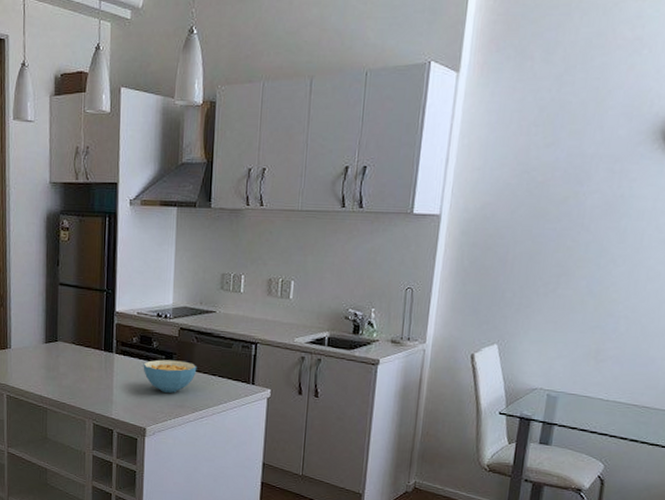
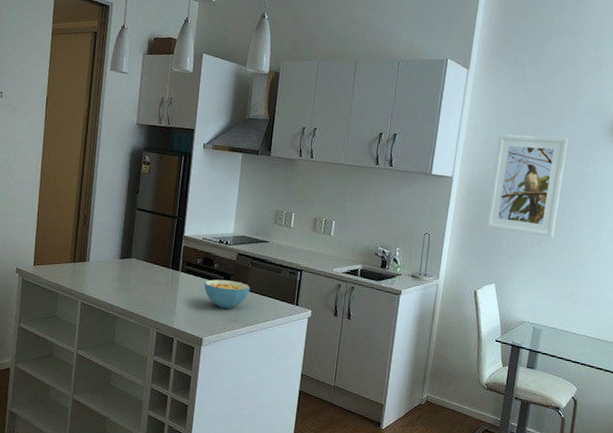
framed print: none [485,151,595,282] -> present [486,134,569,238]

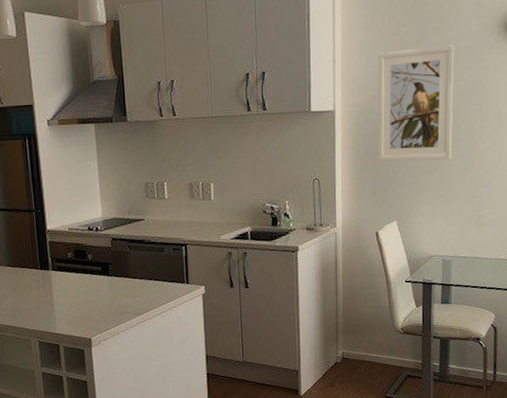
cereal bowl: present [204,279,251,309] -> none [80,269,133,302]

